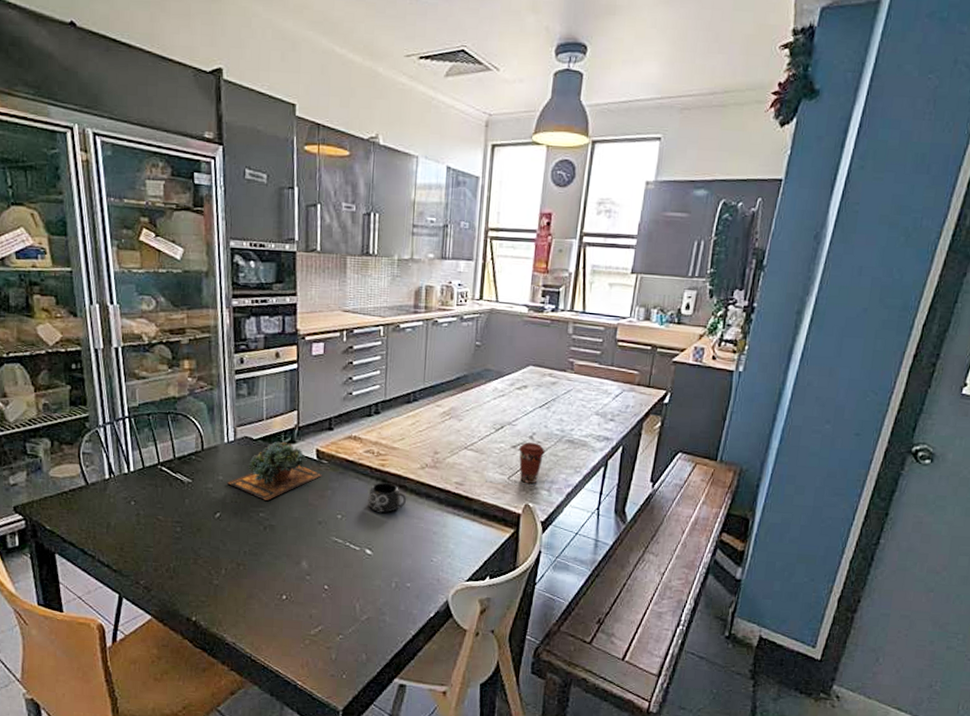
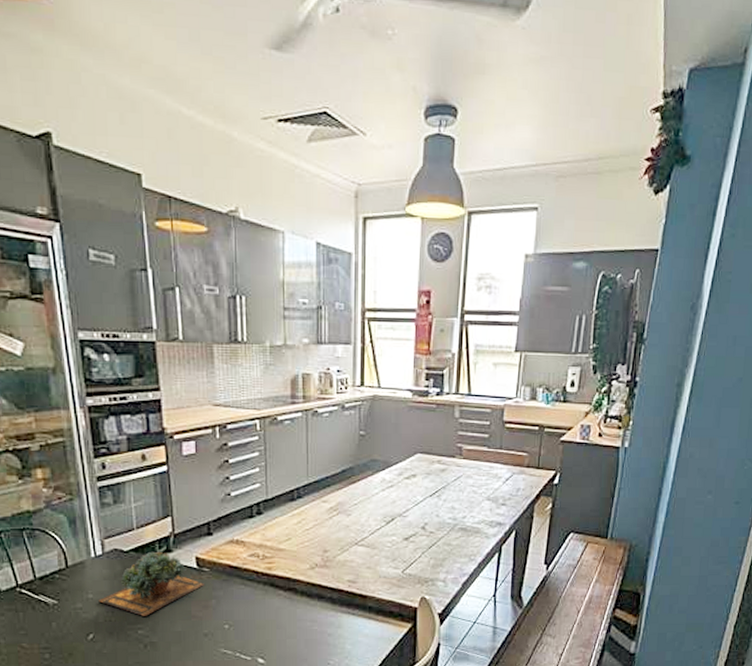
mug: present [367,482,407,513] -> none [255,586,298,618]
coffee cup: present [519,442,545,484] -> none [412,534,438,575]

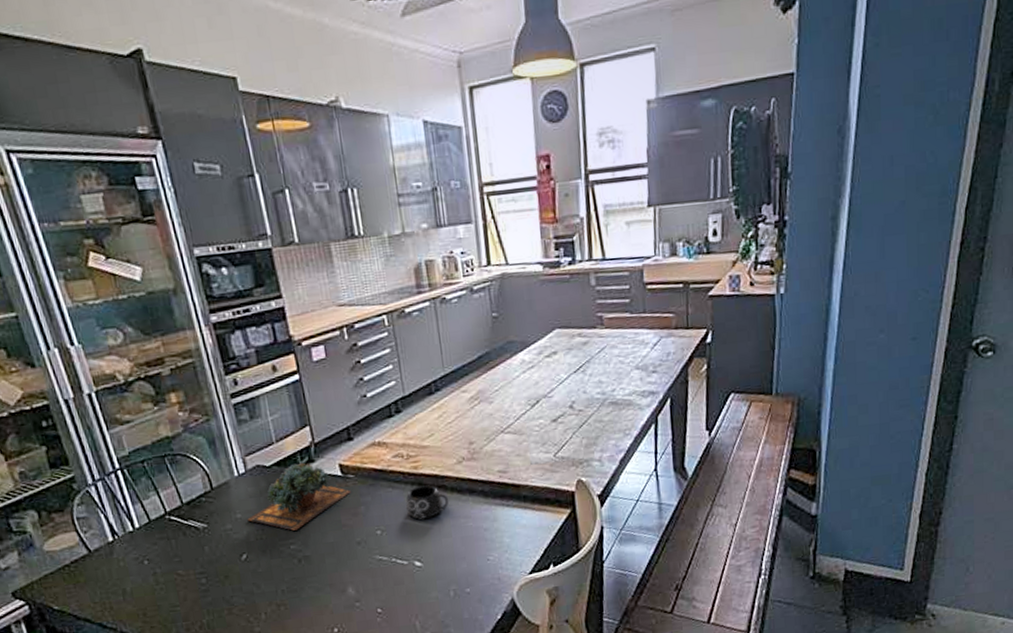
mug: none [255,586,298,618] -> present [405,485,449,519]

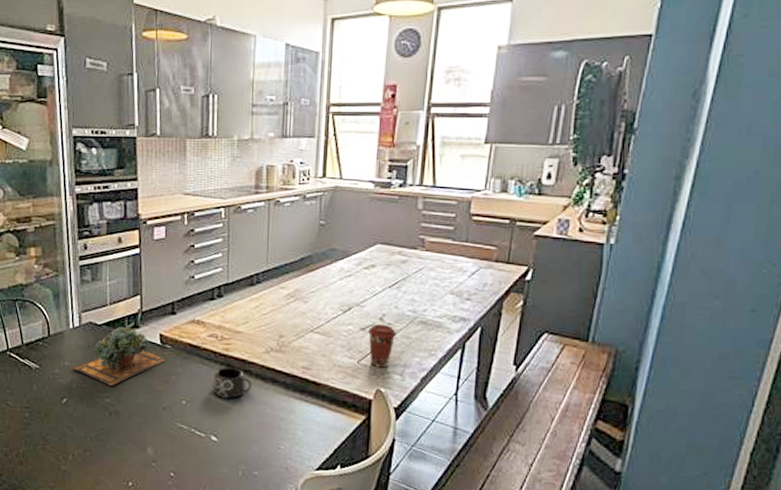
coffee cup: none [560,412,589,457] -> present [368,324,396,368]

